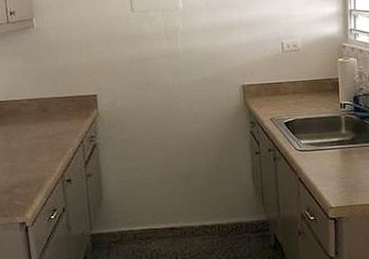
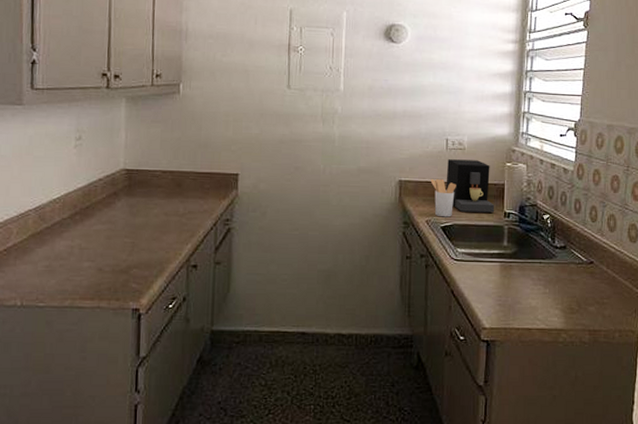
utensil holder: none [270,79,295,114] -> present [430,178,456,217]
coffee maker: none [284,59,332,107] -> present [446,159,495,213]

